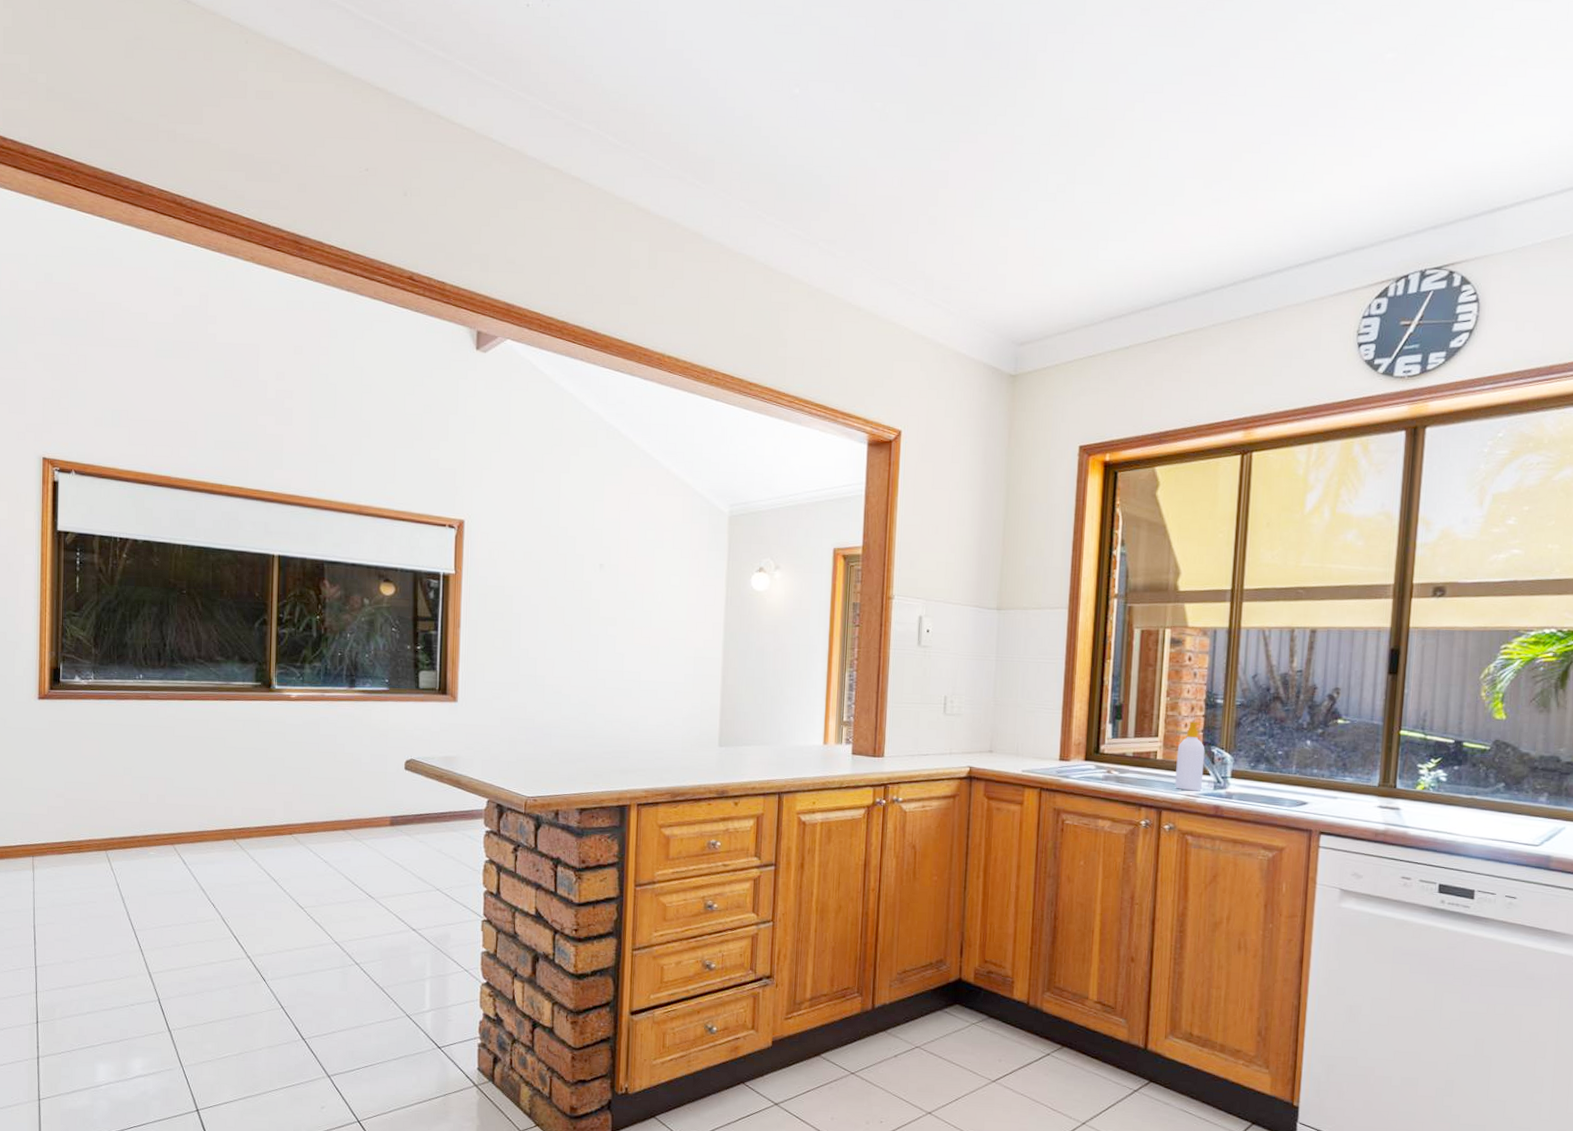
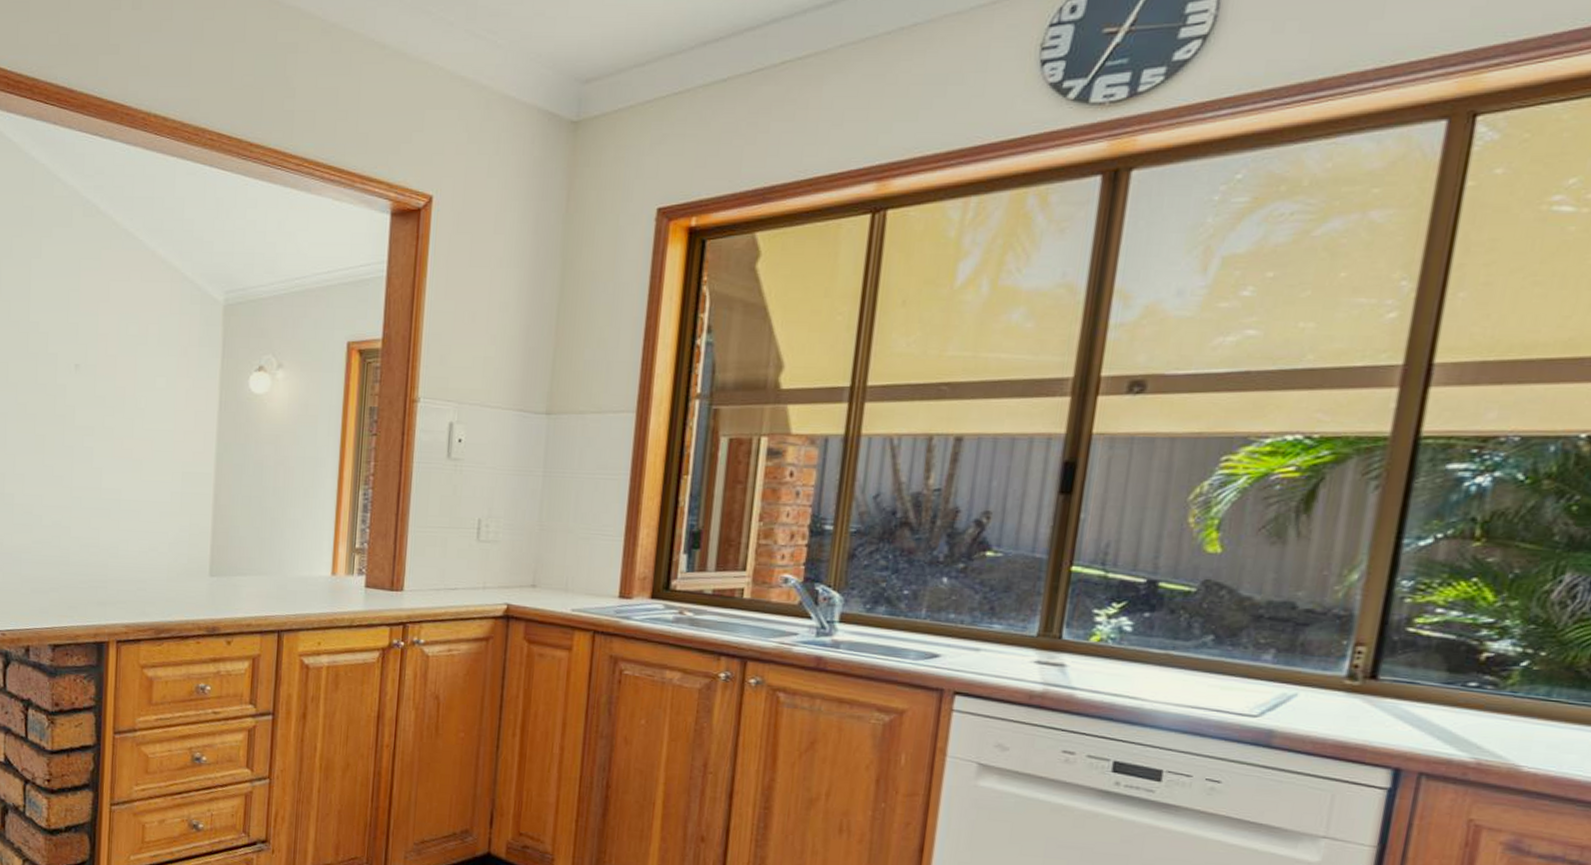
soap bottle: present [1175,721,1205,791] -> none [765,552,807,638]

